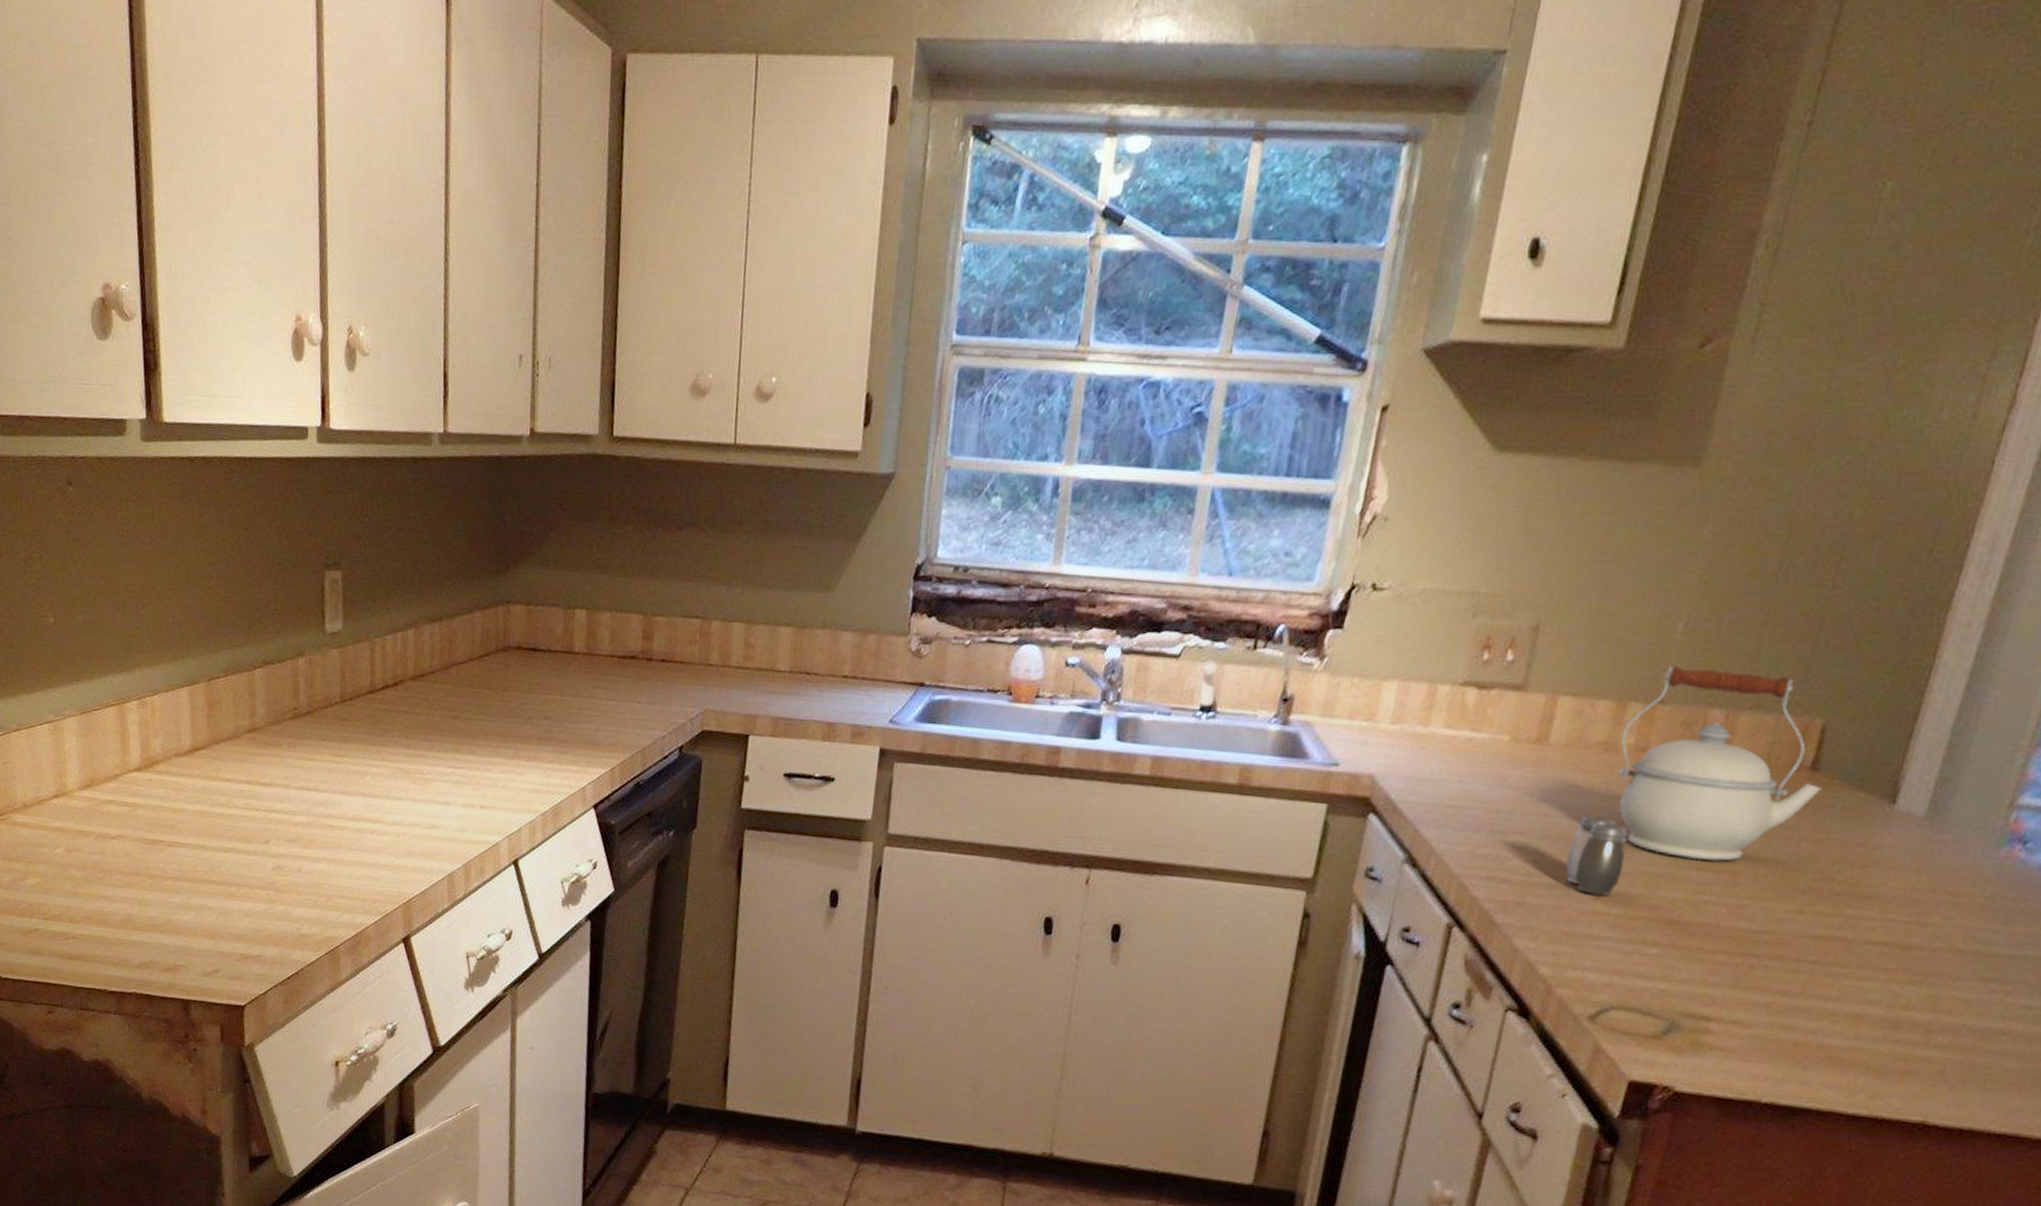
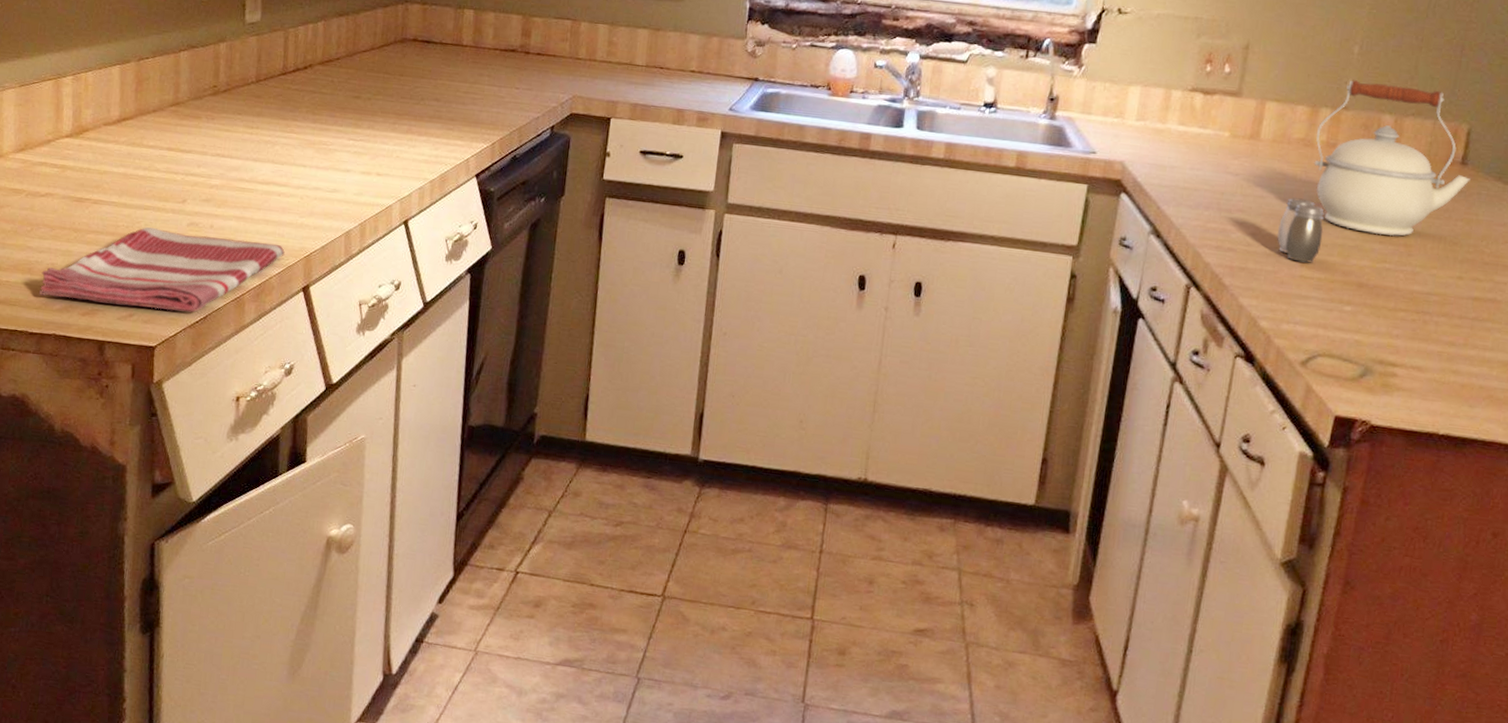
dish towel: none [116,872,381,968] -> present [39,227,285,313]

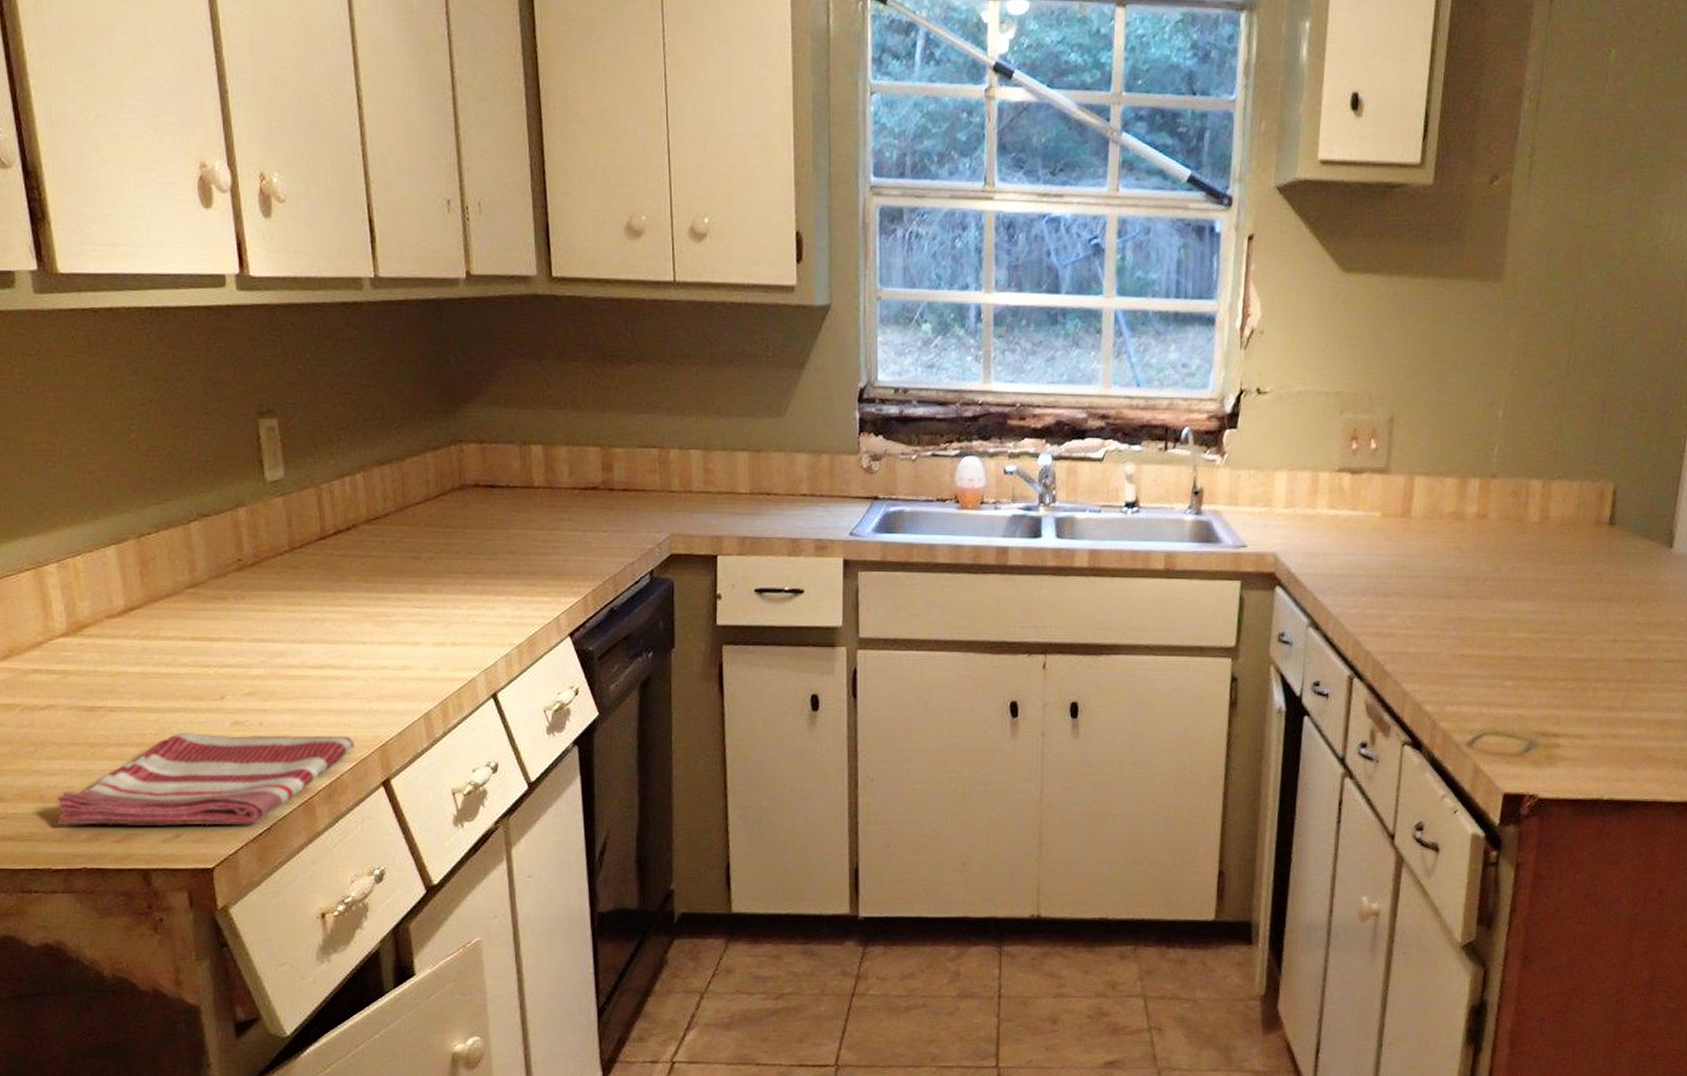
salt and pepper shaker: present [1276,197,1324,263] -> none [1434,575,1480,641]
kettle: present [1314,80,1471,237] -> none [1466,446,1619,606]

